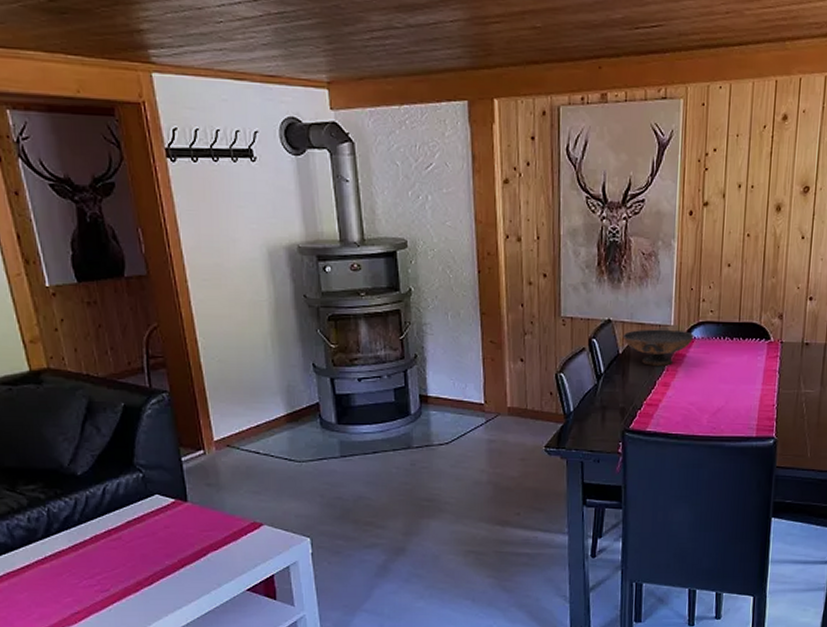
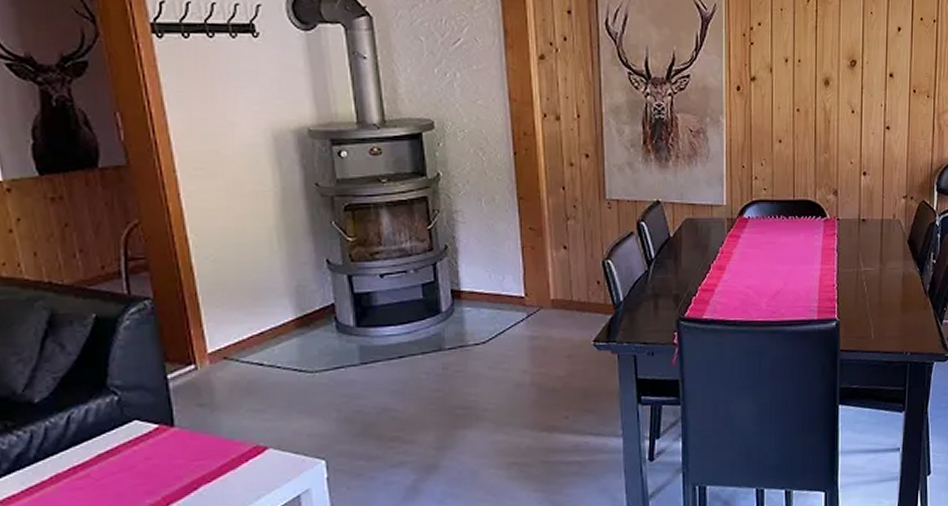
decorative bowl: present [622,326,694,366] -> none [673,206,748,248]

